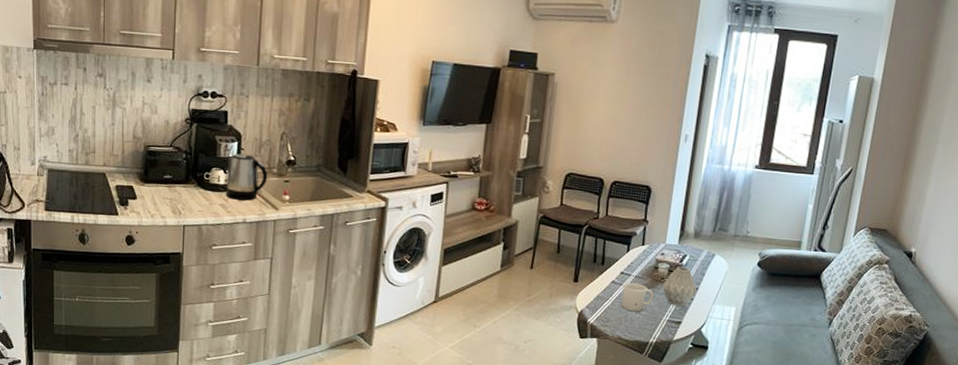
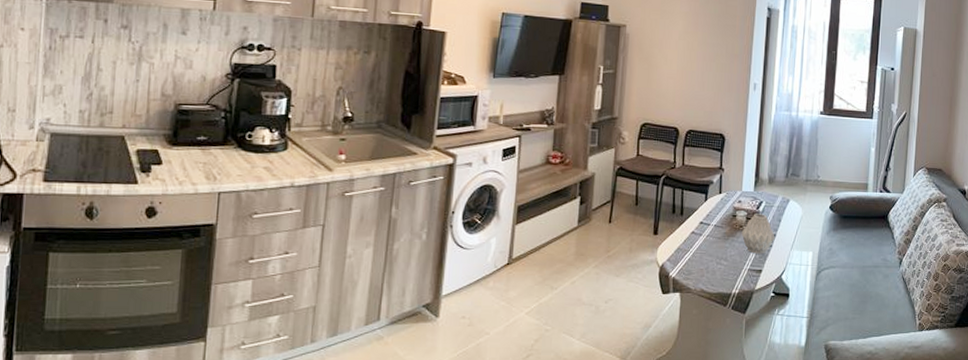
kettle: present [226,153,268,201] -> none [271,110,321,162]
mug: present [621,283,654,312] -> none [702,233,734,263]

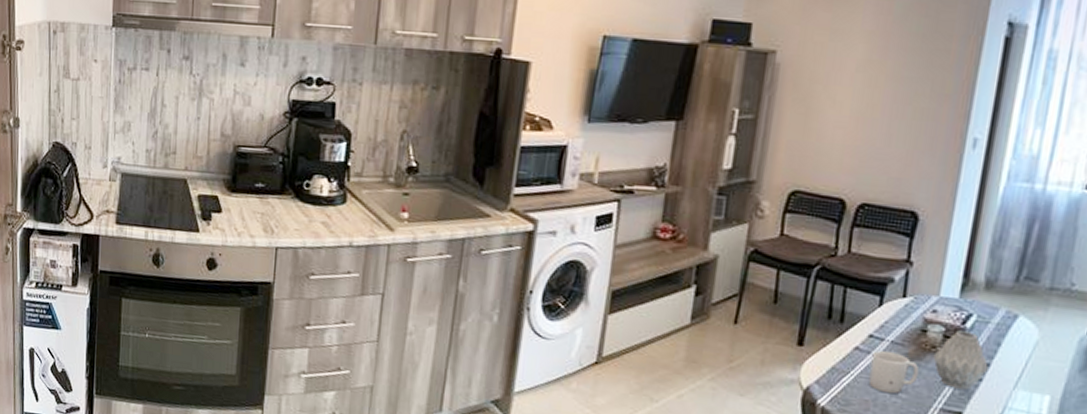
mug: none [702,233,734,263] -> present [868,351,920,394]

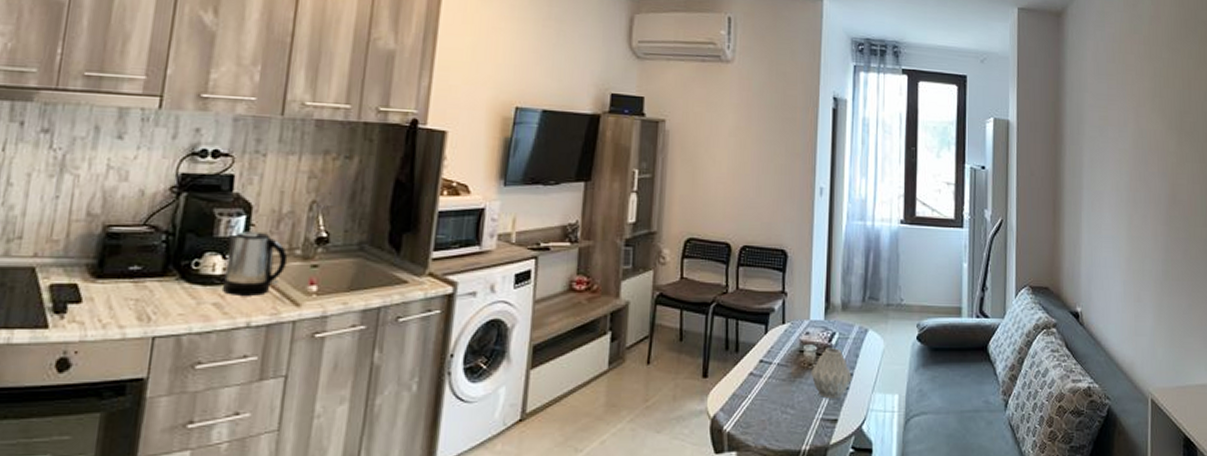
kettle: none [329,157,383,218] -> present [223,231,288,296]
mug: present [868,351,920,394] -> none [763,374,802,412]

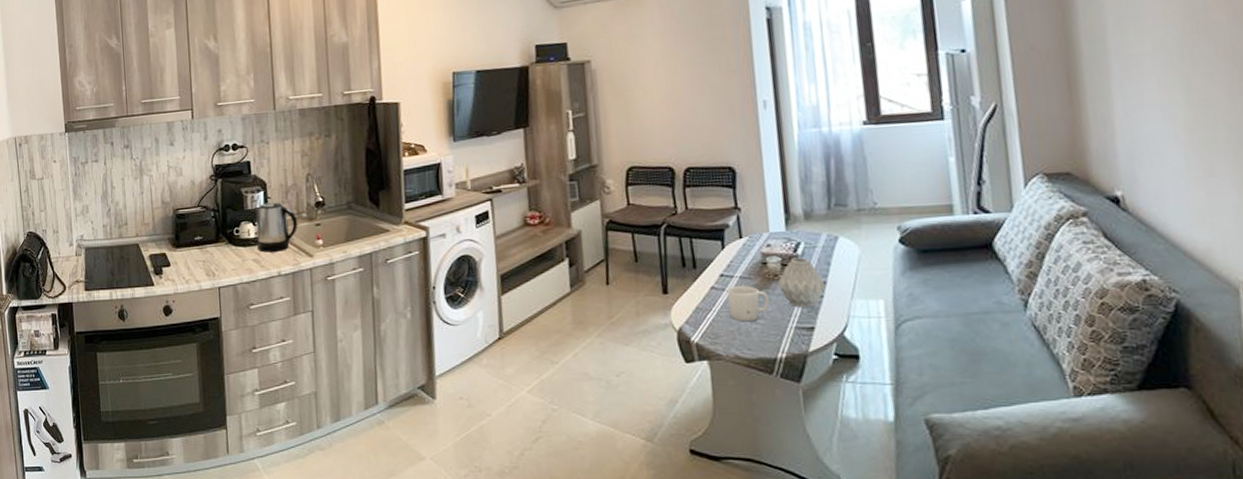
mug: none [763,374,802,412] -> present [726,286,770,322]

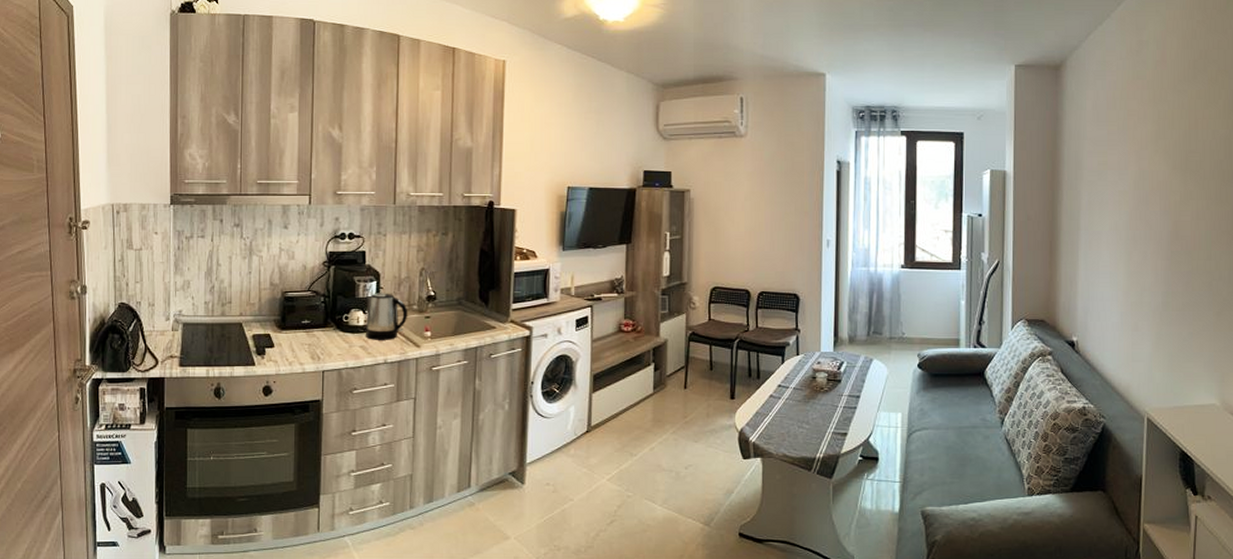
mug: present [726,286,770,322] -> none [782,396,815,426]
vase: present [777,257,826,308] -> none [822,375,859,416]

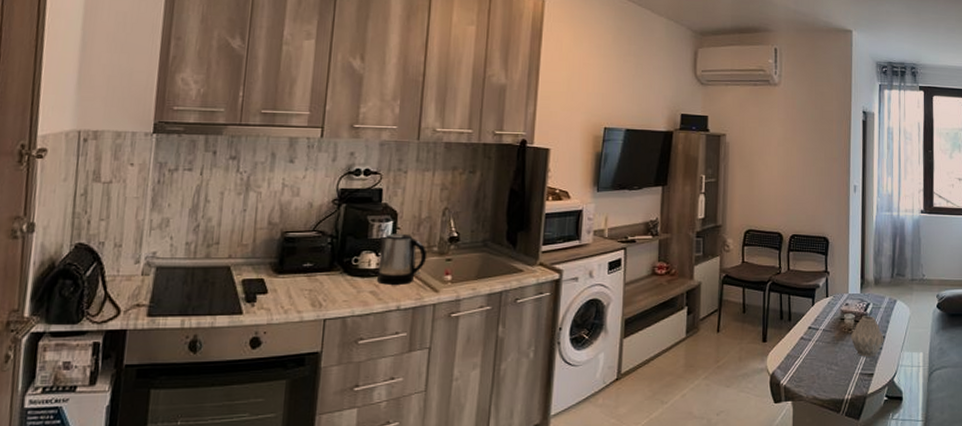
vase: none [822,375,859,416] -> present [850,316,884,357]

